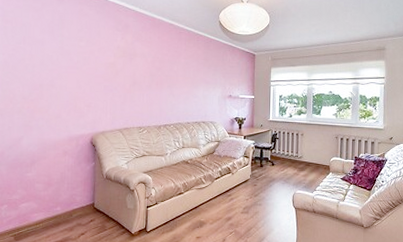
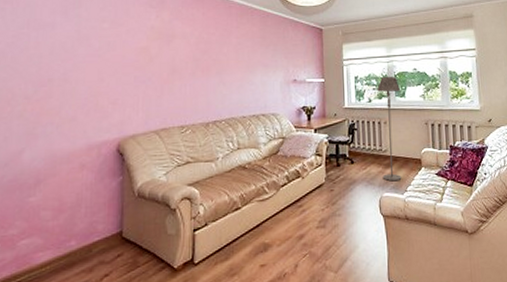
floor lamp: none [296,96,317,182] -> present [377,76,402,182]

